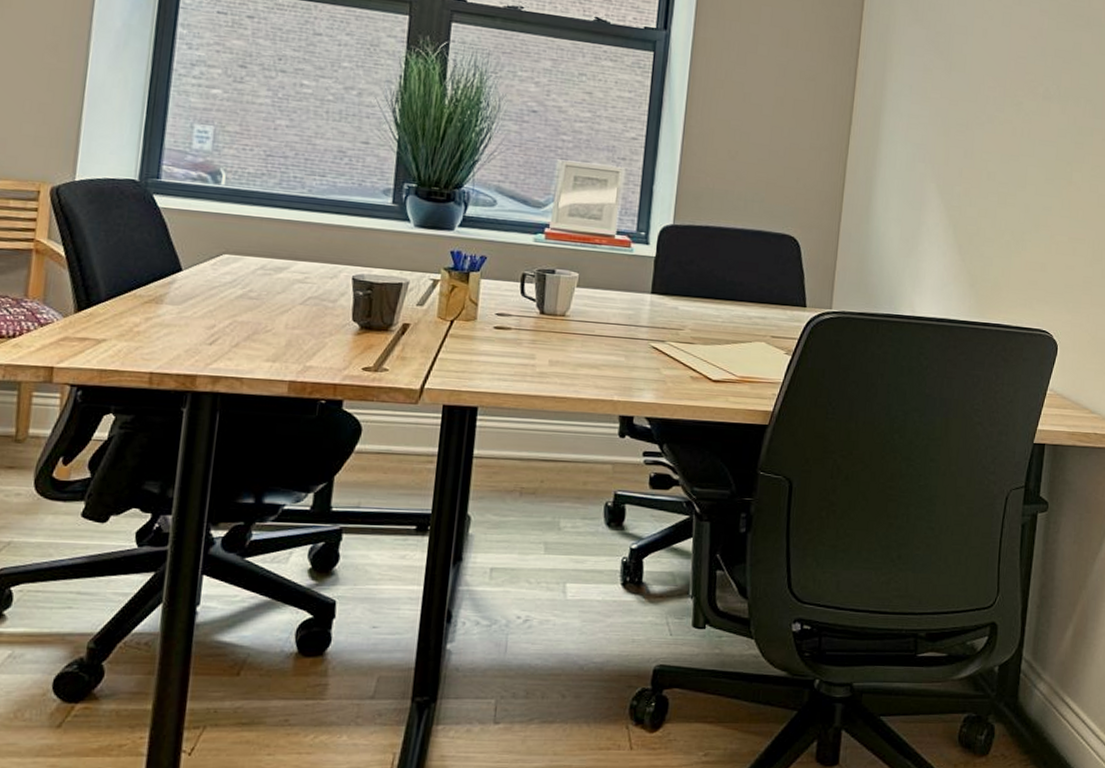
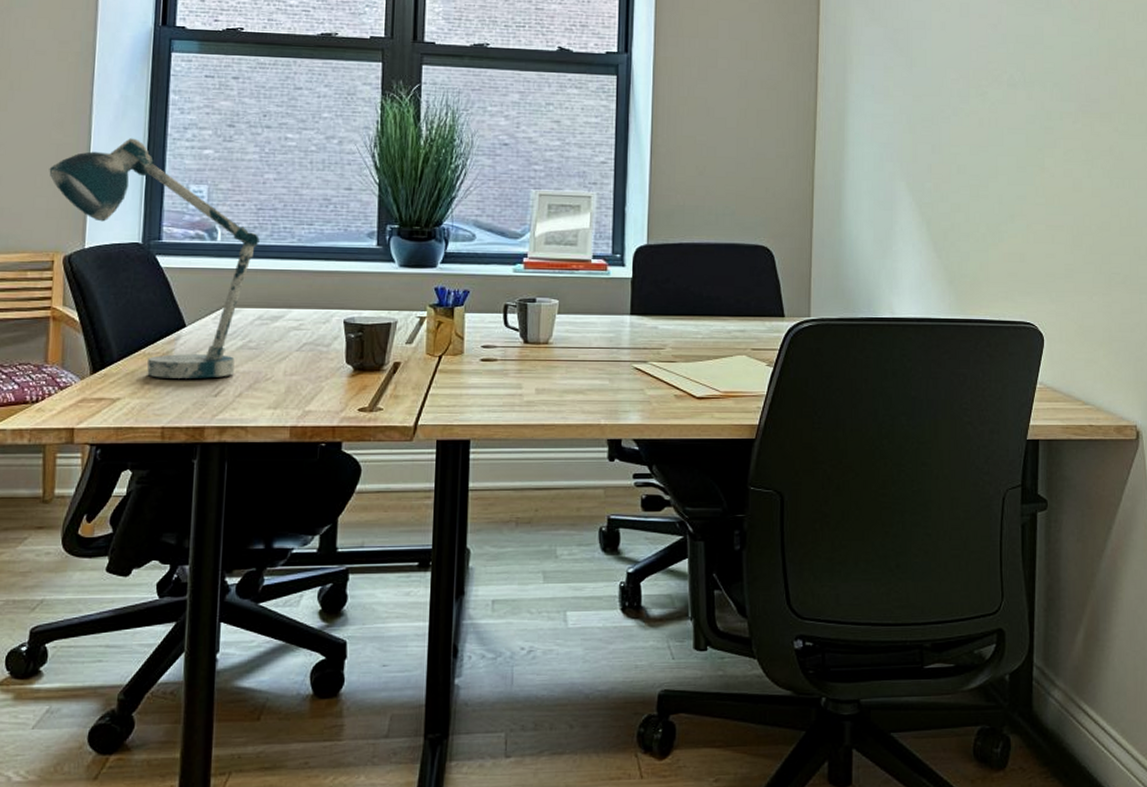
desk lamp: none [39,69,267,326] -> present [49,138,260,379]

